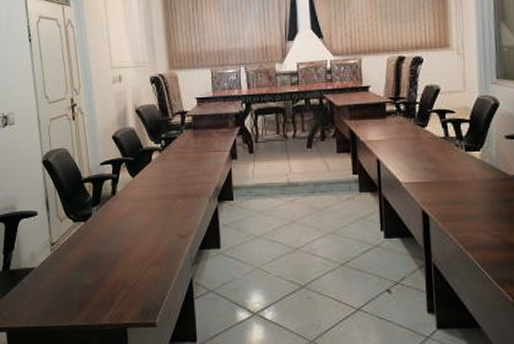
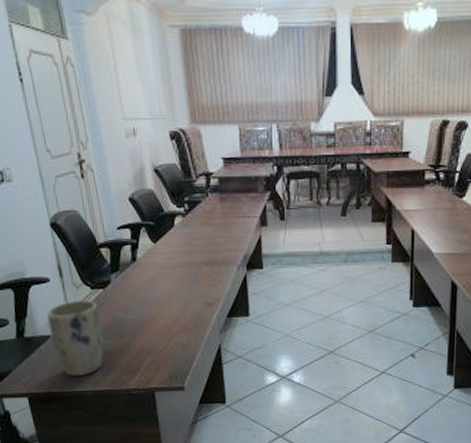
plant pot: none [31,232,82,311] -> present [47,300,105,377]

